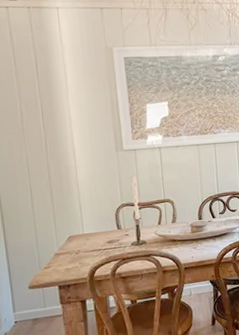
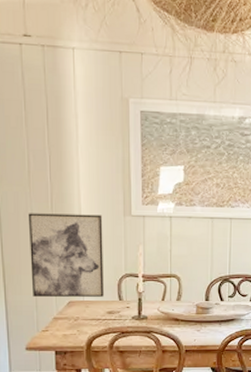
wall art: none [23,152,103,236] -> present [27,213,104,297]

